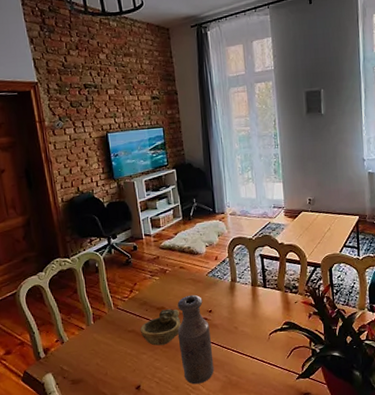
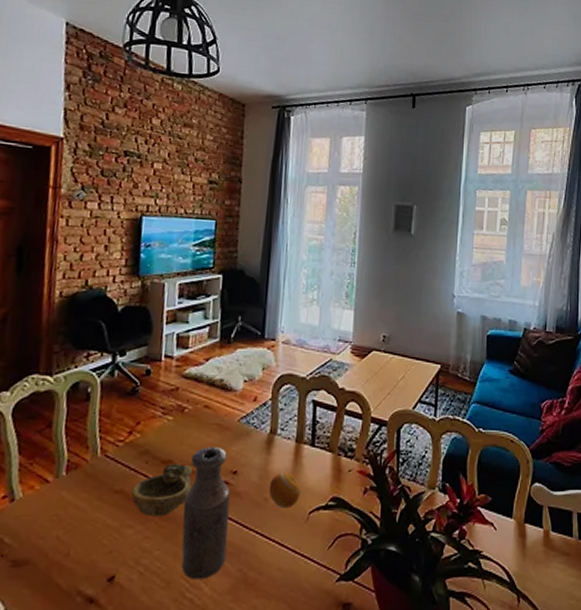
fruit: none [237,307,261,333] -> present [268,471,302,509]

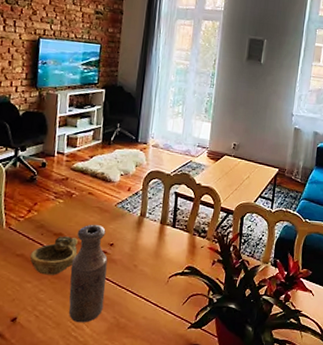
fruit: present [268,471,302,509] -> none [138,245,164,274]

